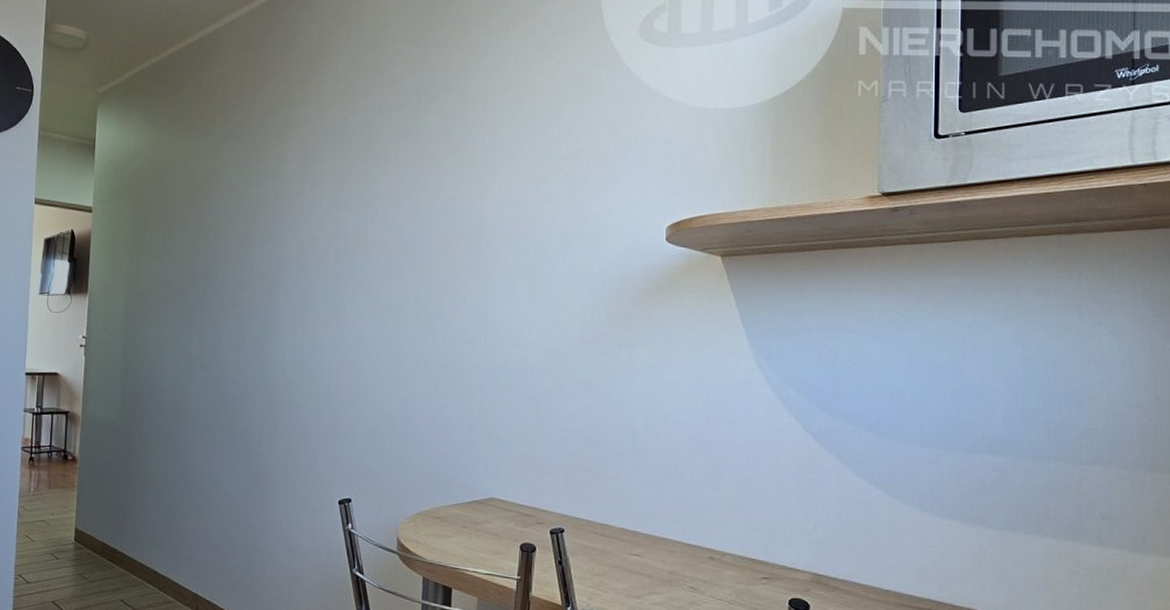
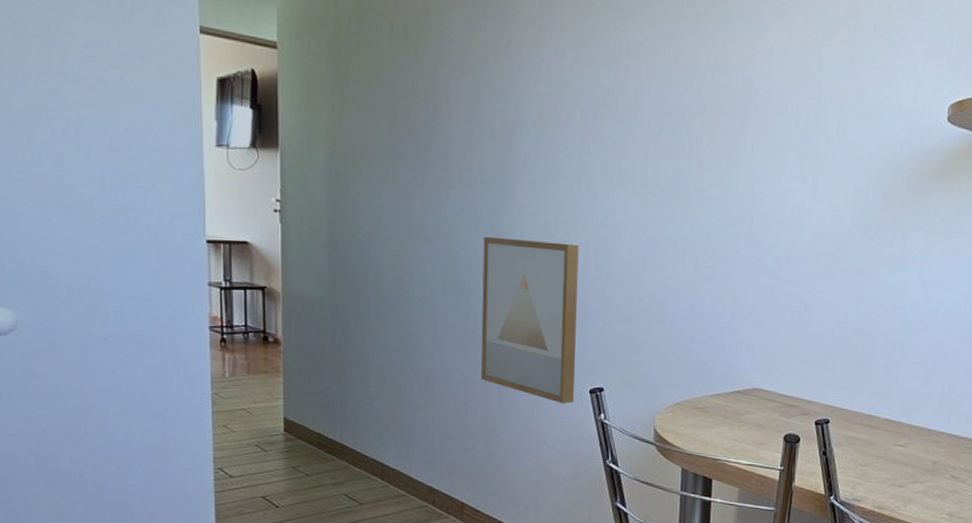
wall art: none [242,362,331,514] -> present [480,236,579,404]

